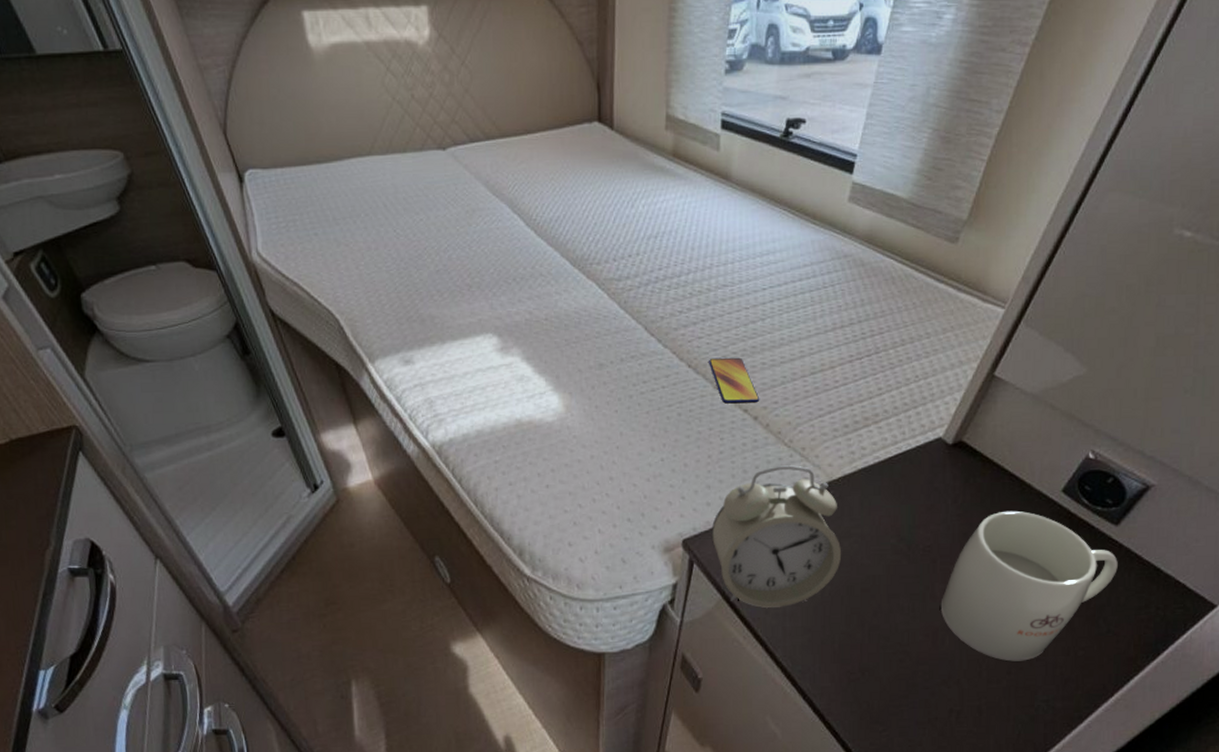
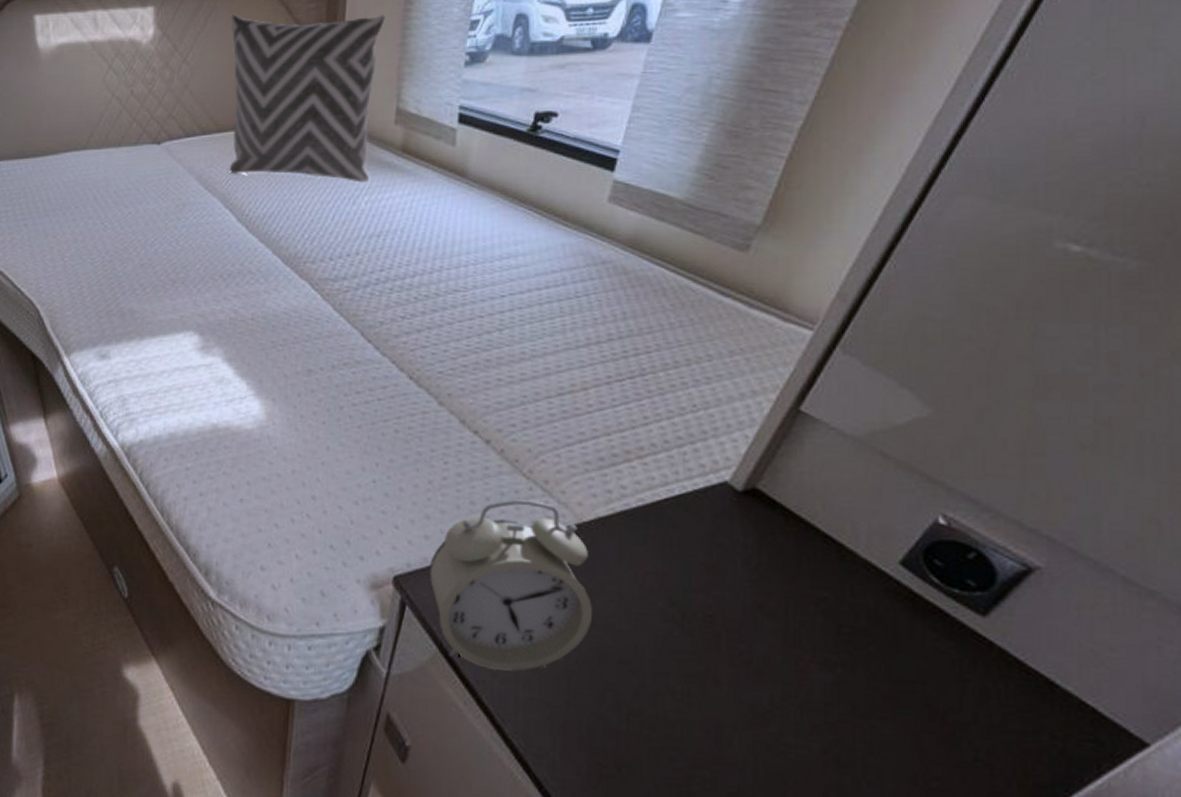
pillow: none [505,17,652,187] -> present [229,14,385,183]
smartphone: present [709,357,759,404] -> none [434,370,493,424]
mug: present [940,510,1118,662] -> none [727,581,988,784]

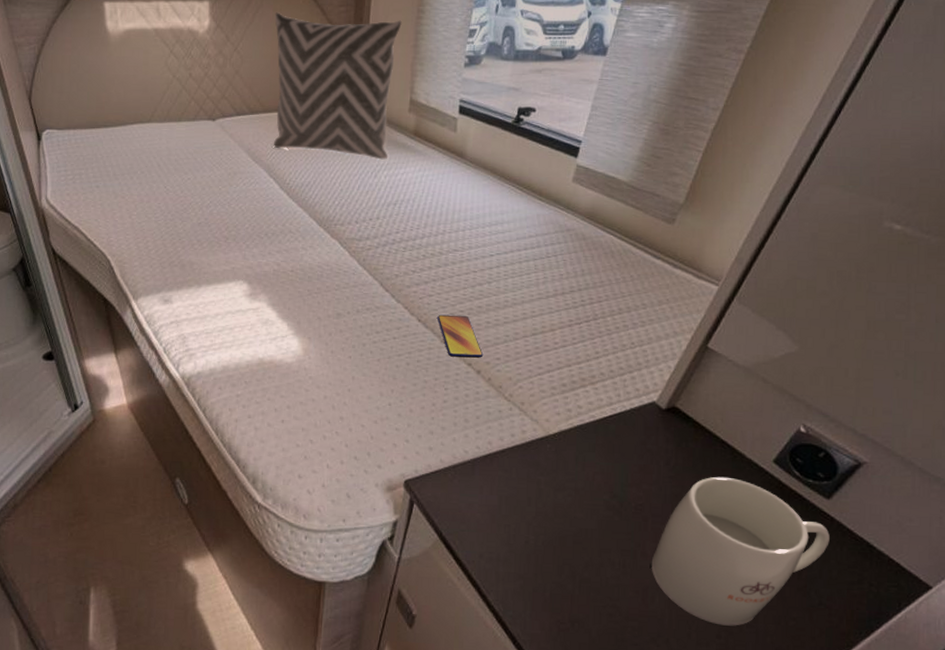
alarm clock: present [428,499,593,671] -> none [431,418,556,552]
smartphone: none [434,370,493,424] -> present [437,314,483,358]
mug: none [727,581,988,784] -> present [651,476,830,626]

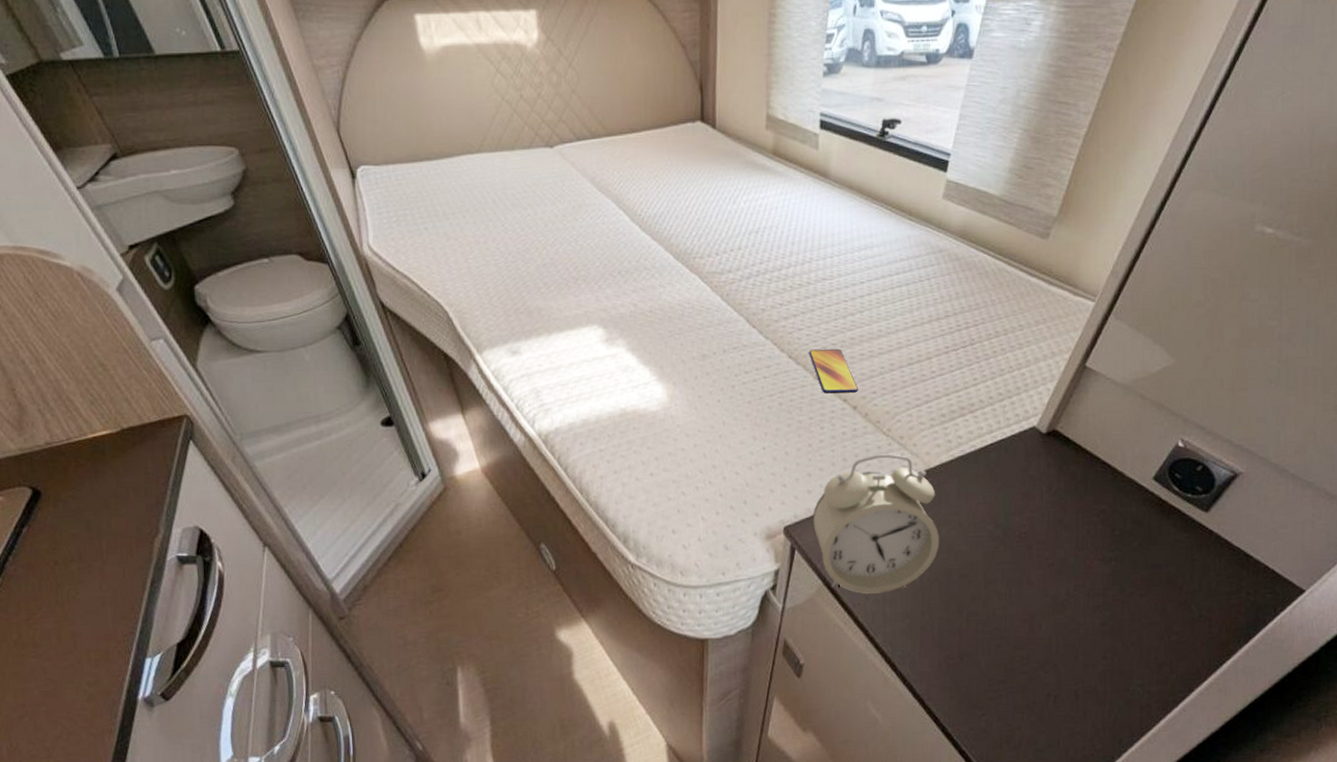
pillow: present [273,12,402,160] -> none [611,21,753,184]
alarm clock: none [431,418,556,552] -> present [812,454,940,594]
mug: present [651,476,830,626] -> none [1037,498,1209,646]

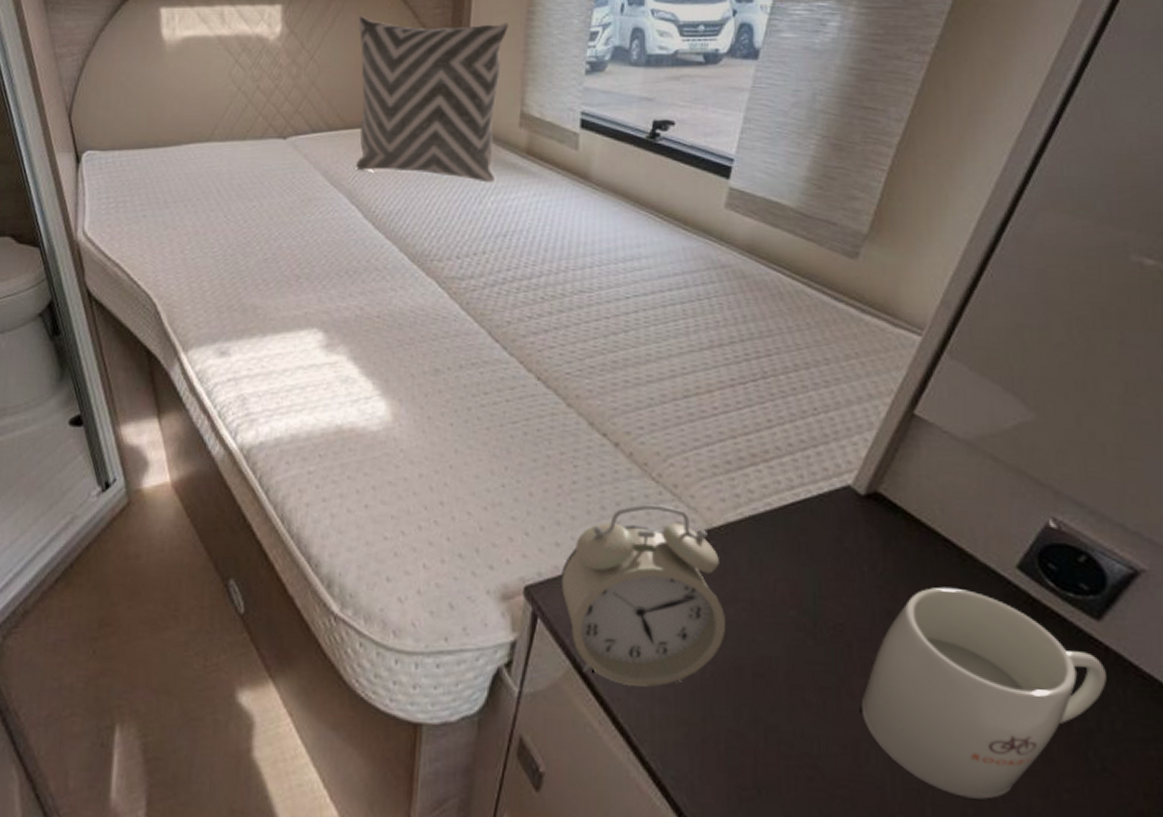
pillow: none [611,21,753,184] -> present [355,16,509,183]
smartphone: present [809,348,858,394] -> none [562,371,621,427]
mug: none [1037,498,1209,646] -> present [861,587,1107,799]

